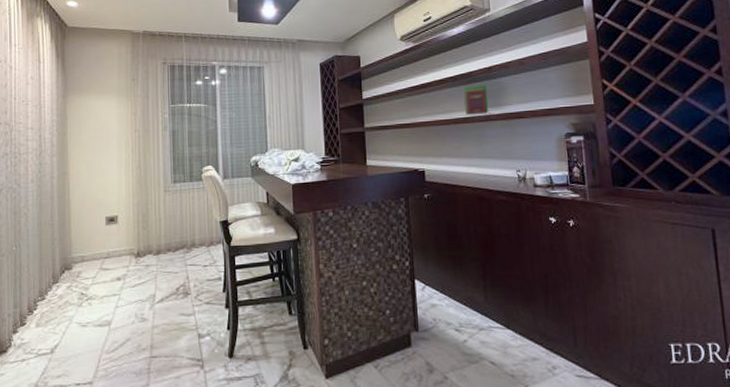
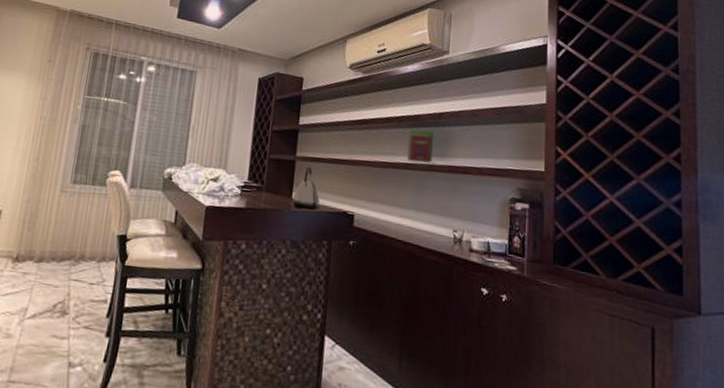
kettle: none [367,134,392,174] -> present [292,166,320,211]

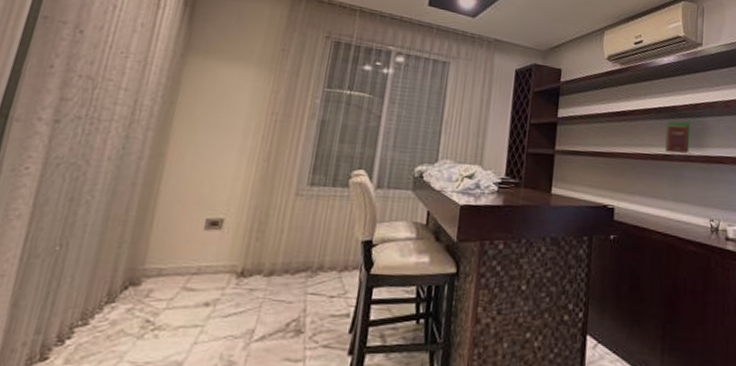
kettle: present [292,166,320,211] -> none [551,160,579,206]

